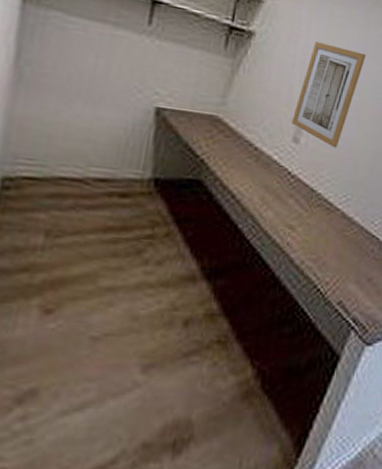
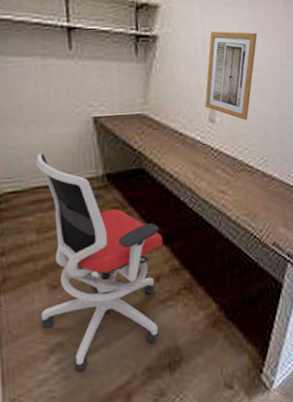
office chair: none [16,136,205,436] -> present [36,153,163,372]

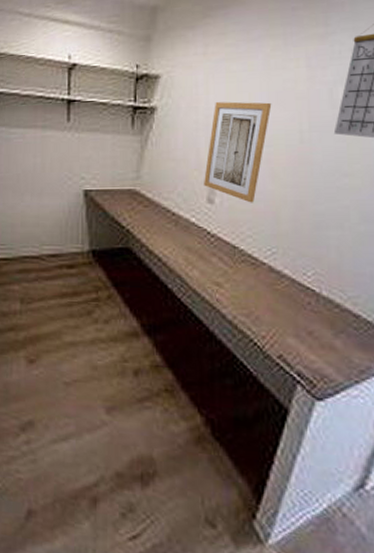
office chair: present [36,153,163,372] -> none [17,223,145,459]

